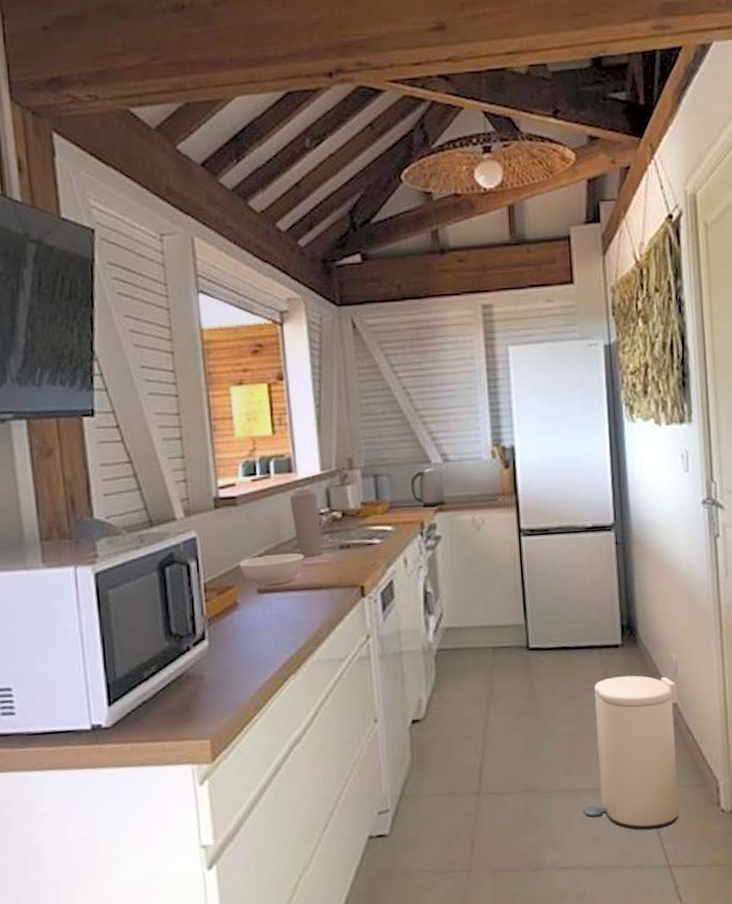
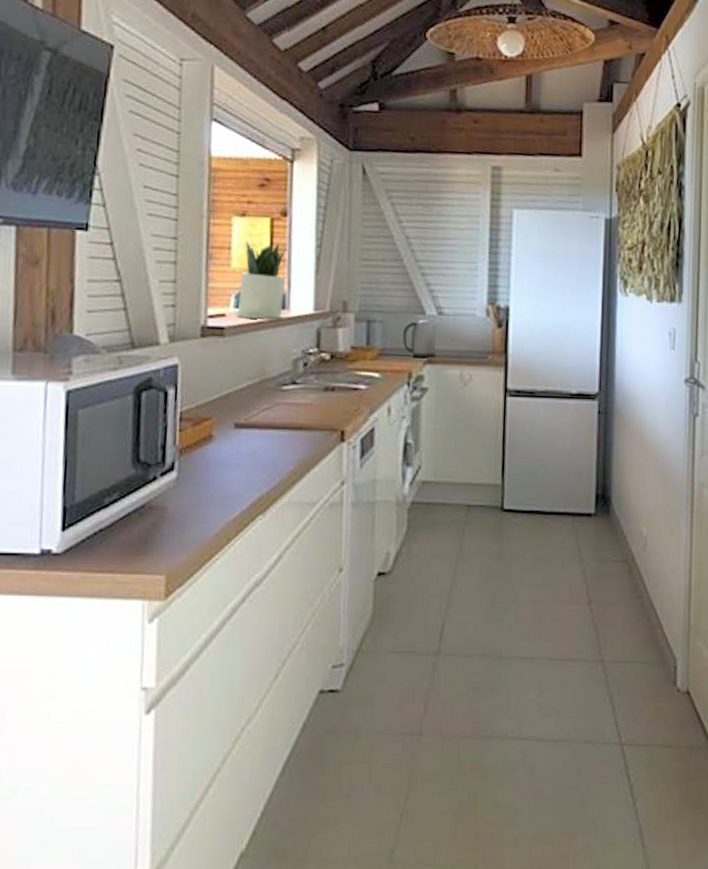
bowl: present [238,553,304,587] -> none [218,390,287,423]
planter: none [242,407,294,486] -> present [233,241,286,321]
canister: present [289,481,323,558] -> none [279,319,308,397]
pedal bin: present [583,675,679,830] -> none [541,546,644,705]

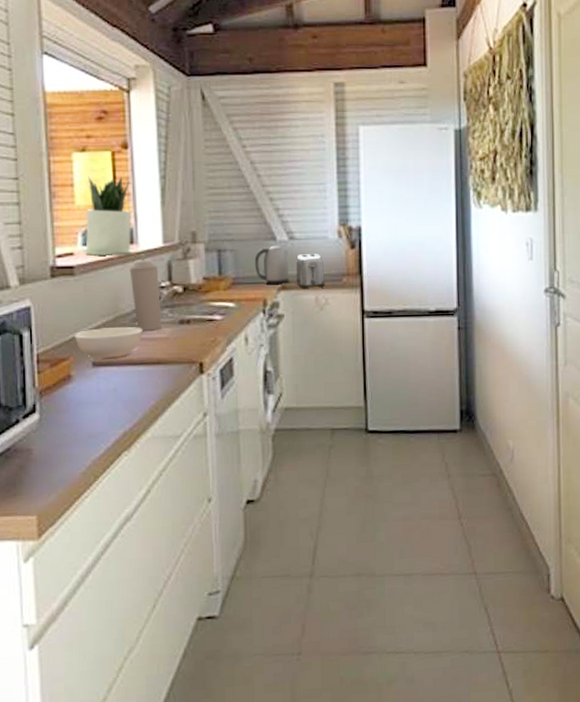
bowl: none [218,390,287,423] -> present [73,327,143,361]
canister: none [279,319,308,397] -> present [129,253,163,332]
toaster: none [442,330,471,364] -> present [295,254,326,289]

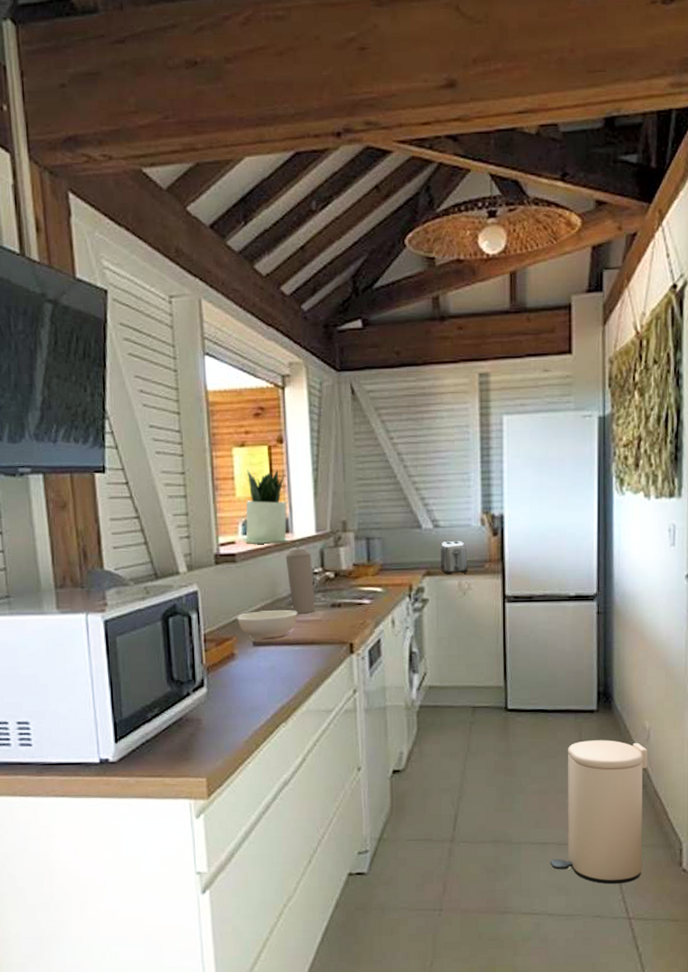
kettle: present [255,245,290,284] -> none [402,533,434,570]
pedal bin: none [415,461,512,616] -> present [550,740,647,884]

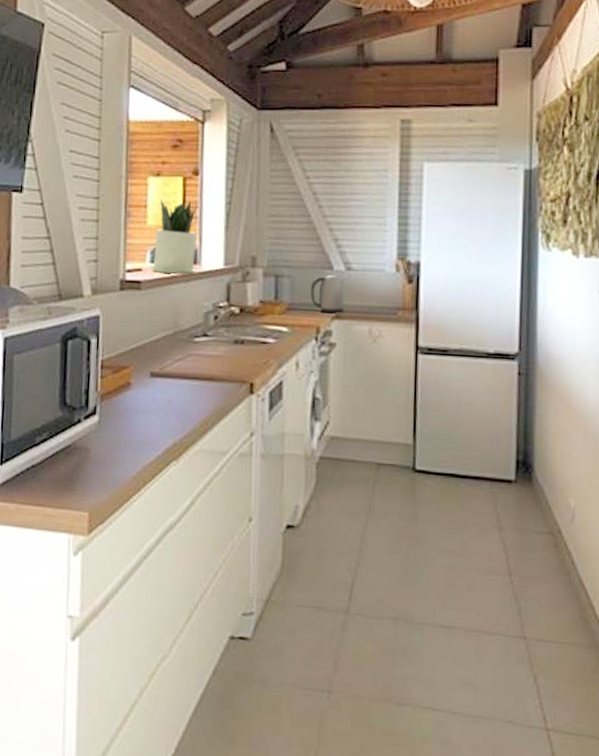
bowl: present [236,610,298,641] -> none [135,341,199,372]
canister: present [285,542,316,614] -> none [191,274,218,348]
kettle: none [402,533,434,570] -> present [311,274,345,313]
toaster: present [440,541,469,575] -> none [350,285,380,320]
pedal bin: present [550,740,647,884] -> none [457,513,572,686]

